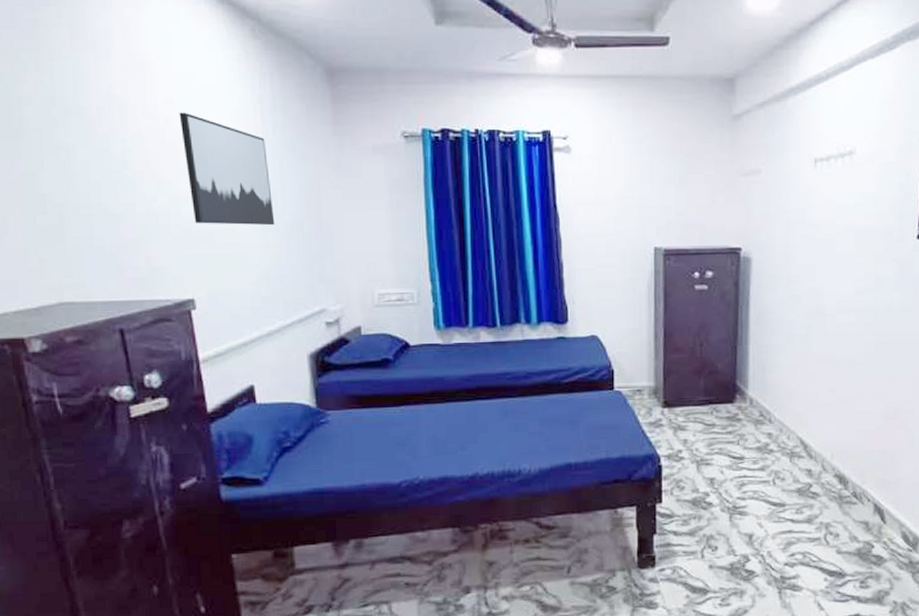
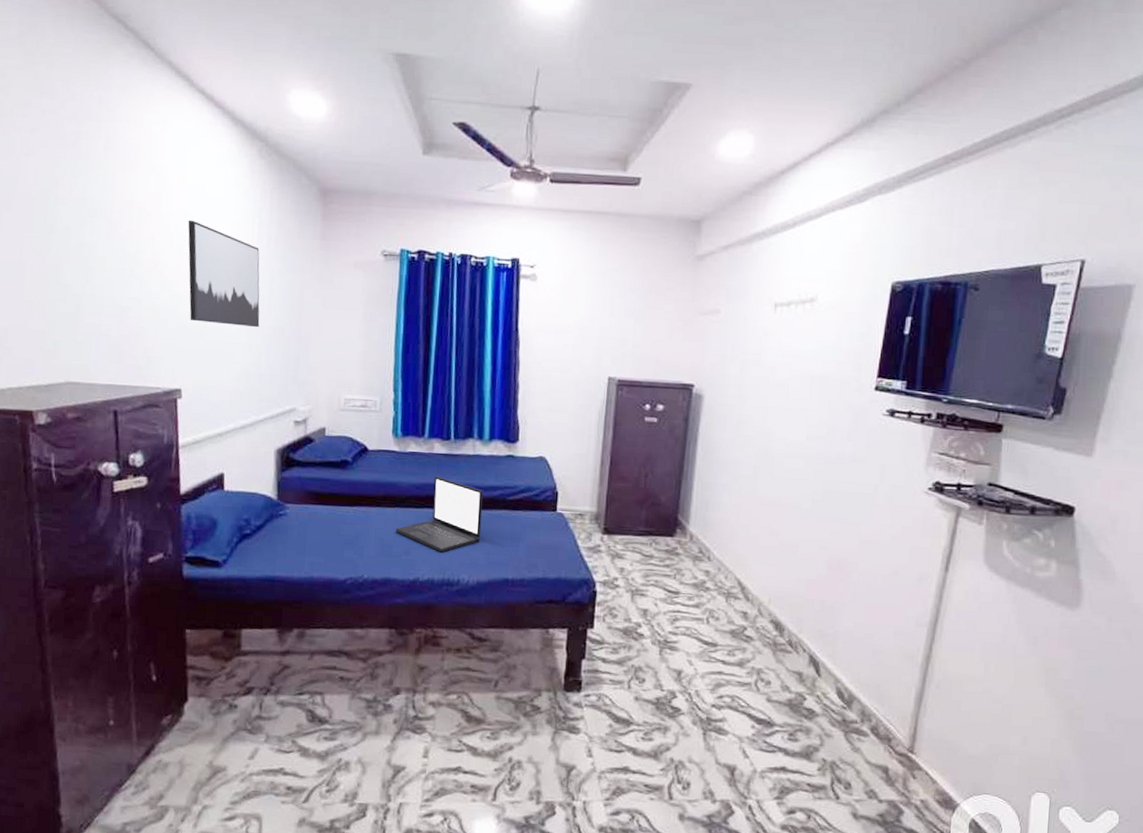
laptop: none [449,366,539,444] -> present [396,476,483,553]

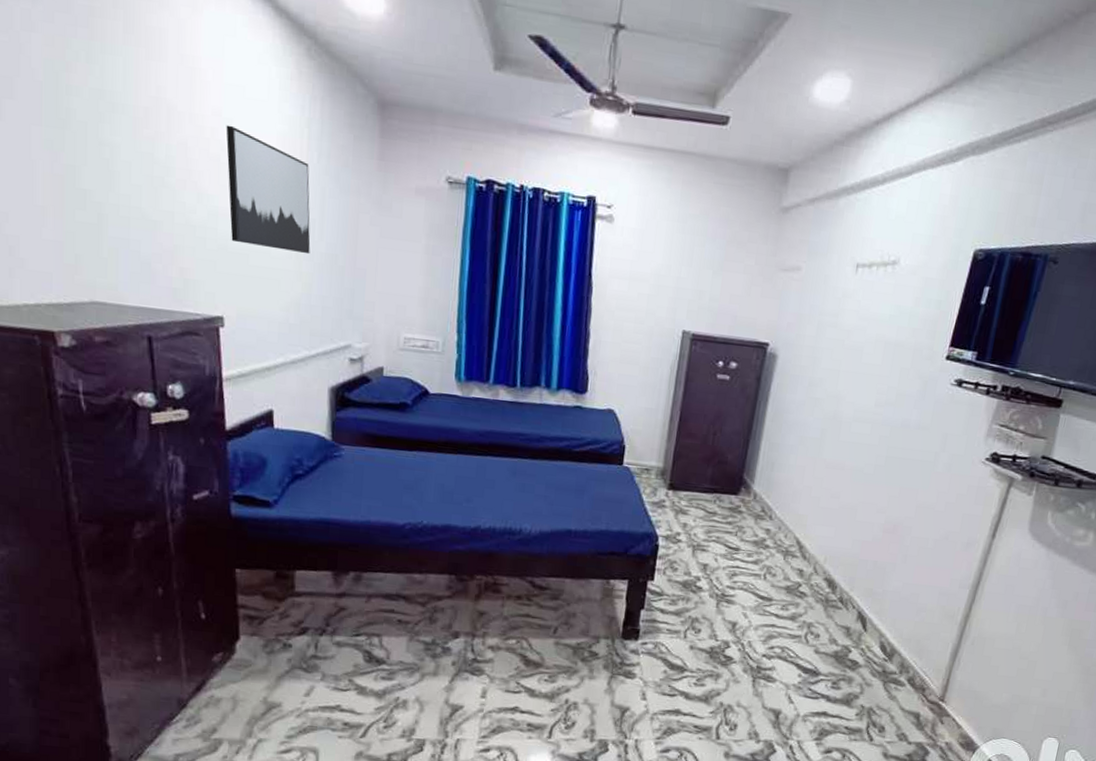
laptop: present [396,476,483,553] -> none [458,424,549,502]

